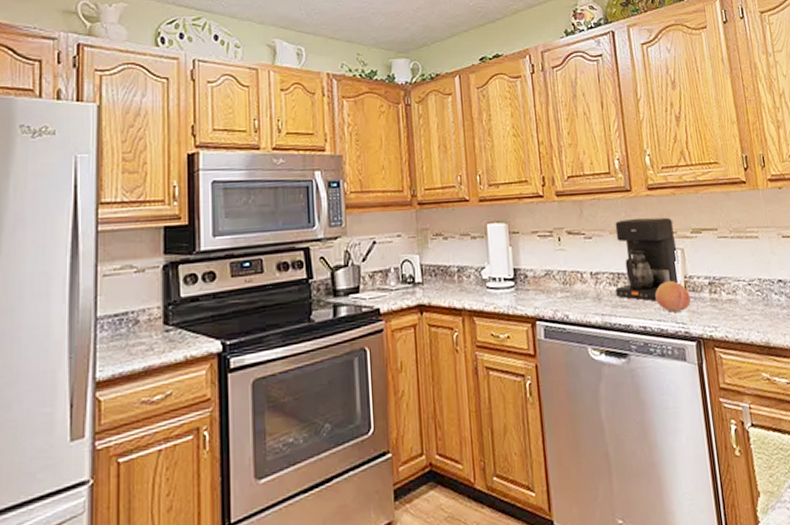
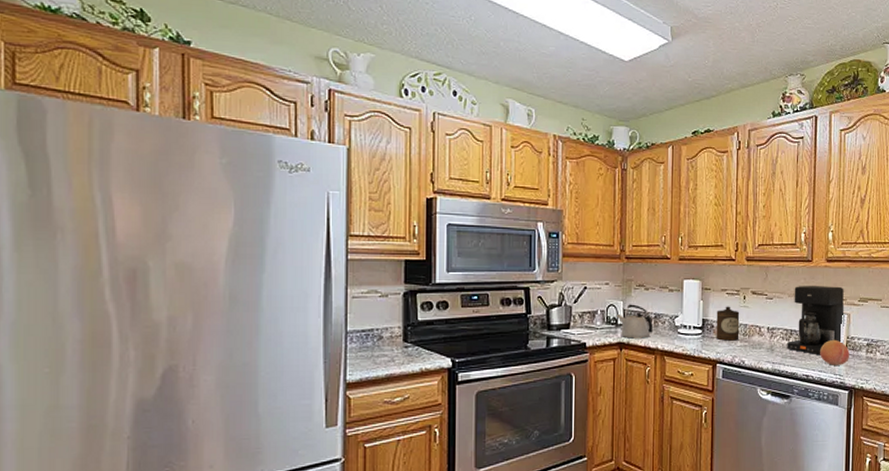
kettle: none [412,257,458,300] -> present [616,304,653,340]
canister: none [528,250,559,293] -> present [716,306,740,341]

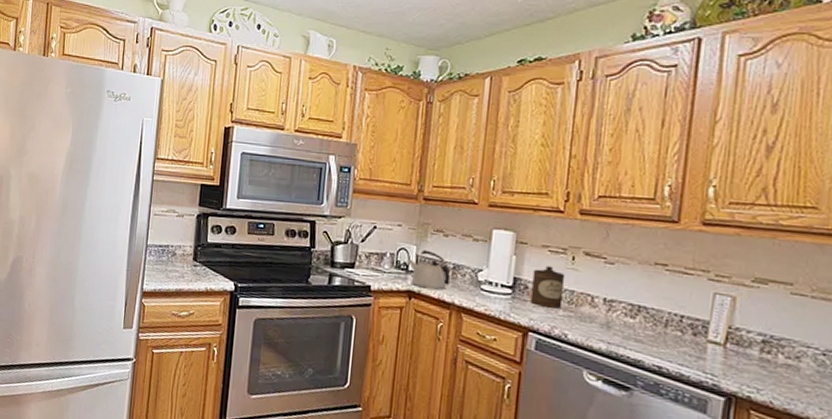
coffee maker: present [787,286,844,355] -> none [630,251,728,344]
fruit: present [820,339,849,365] -> none [682,326,731,363]

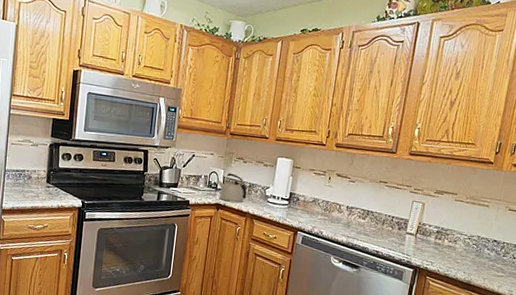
canister: present [530,265,566,309] -> none [300,184,324,214]

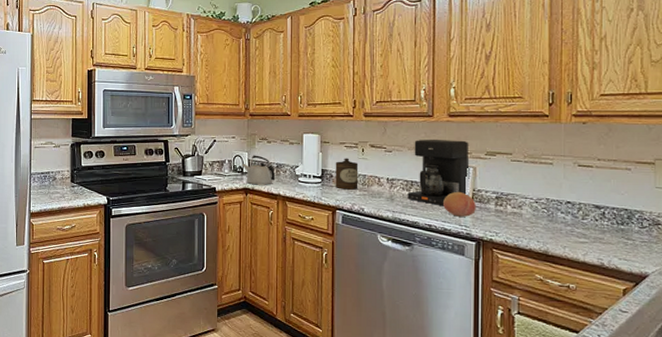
canister: none [300,184,324,214] -> present [335,158,359,190]
coffee maker: none [362,173,422,236] -> present [407,140,468,206]
fruit: none [391,223,420,247] -> present [443,191,476,217]

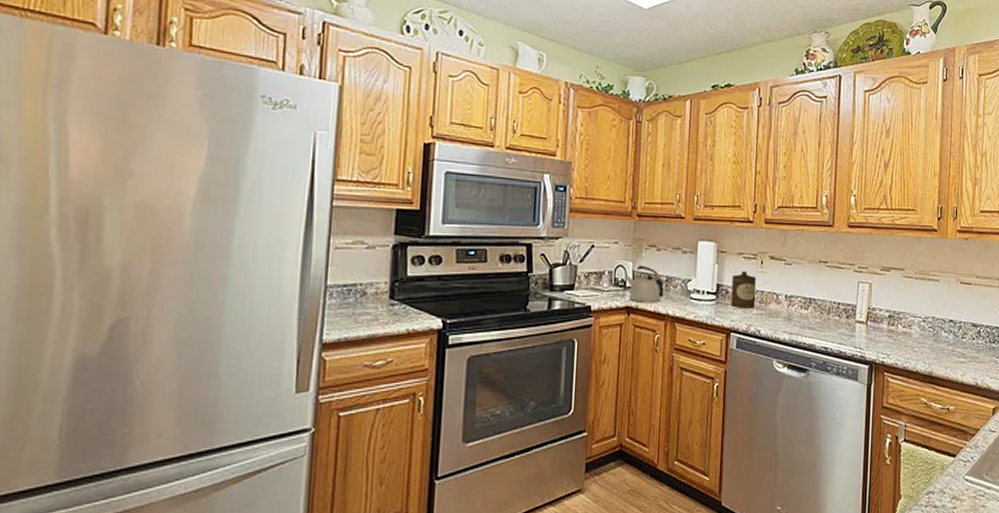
coffee maker: present [407,140,468,206] -> none [805,252,866,327]
fruit: present [443,191,476,217] -> none [840,309,870,338]

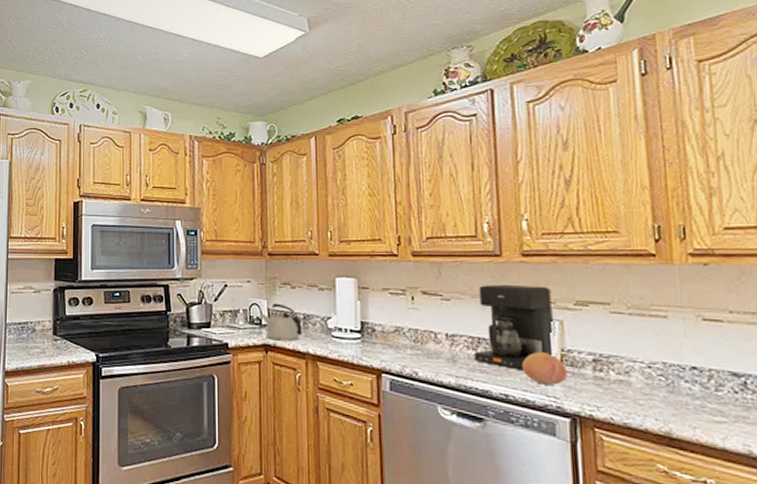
canister: present [730,271,757,308] -> none [378,307,409,348]
coffee maker: none [805,252,866,327] -> present [474,285,553,371]
fruit: none [840,309,870,338] -> present [522,351,567,385]

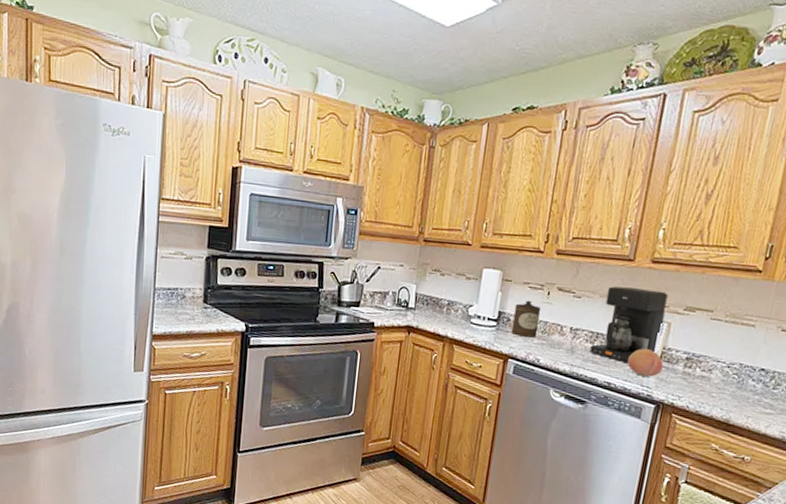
kettle: present [259,303,303,342] -> none [407,288,445,326]
canister: none [378,307,409,348] -> present [511,300,541,338]

